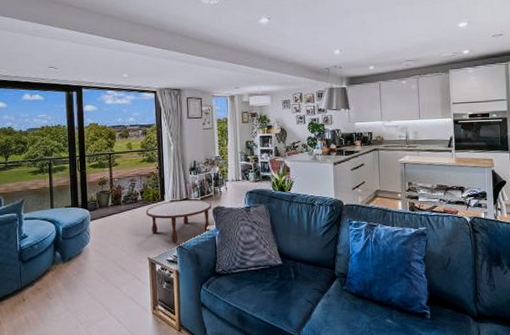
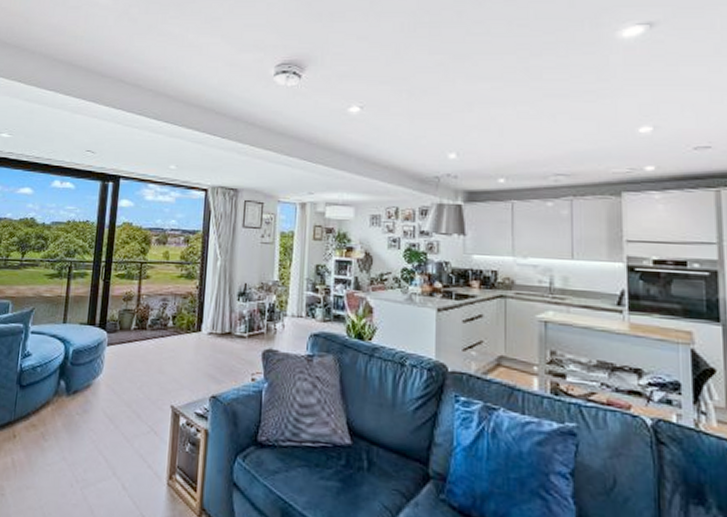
coffee table: present [145,199,212,243] -> none [175,333,262,392]

